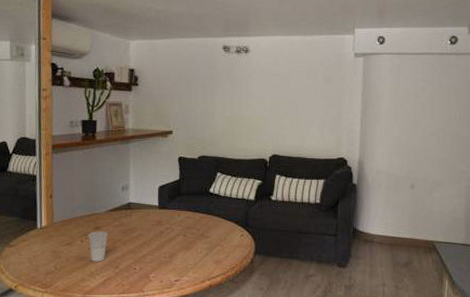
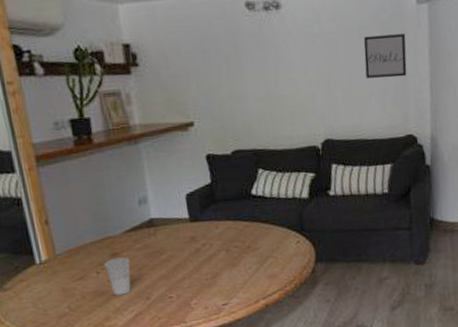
wall art: none [310,78,344,111] -> present [363,34,407,79]

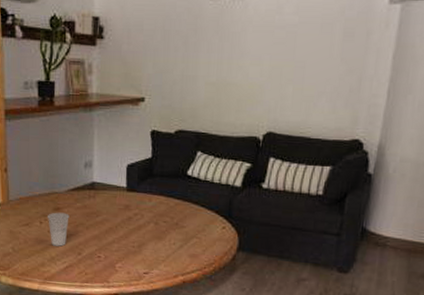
wall art: present [363,34,407,79] -> none [320,32,371,79]

